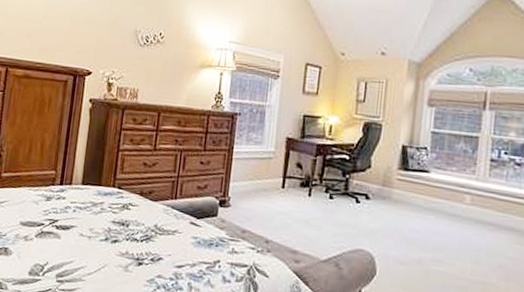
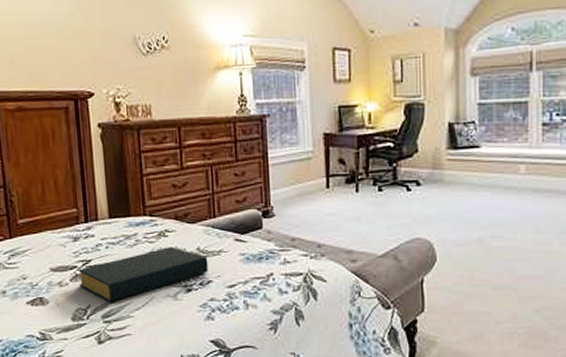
hardback book: none [41,219,163,263] -> present [77,247,209,302]

